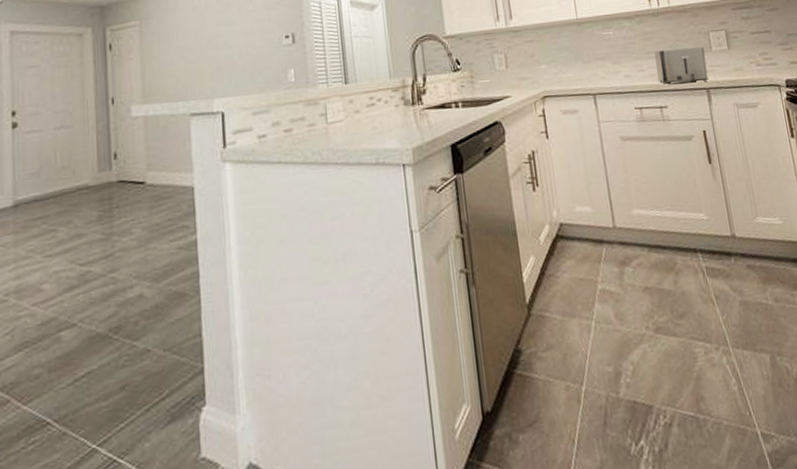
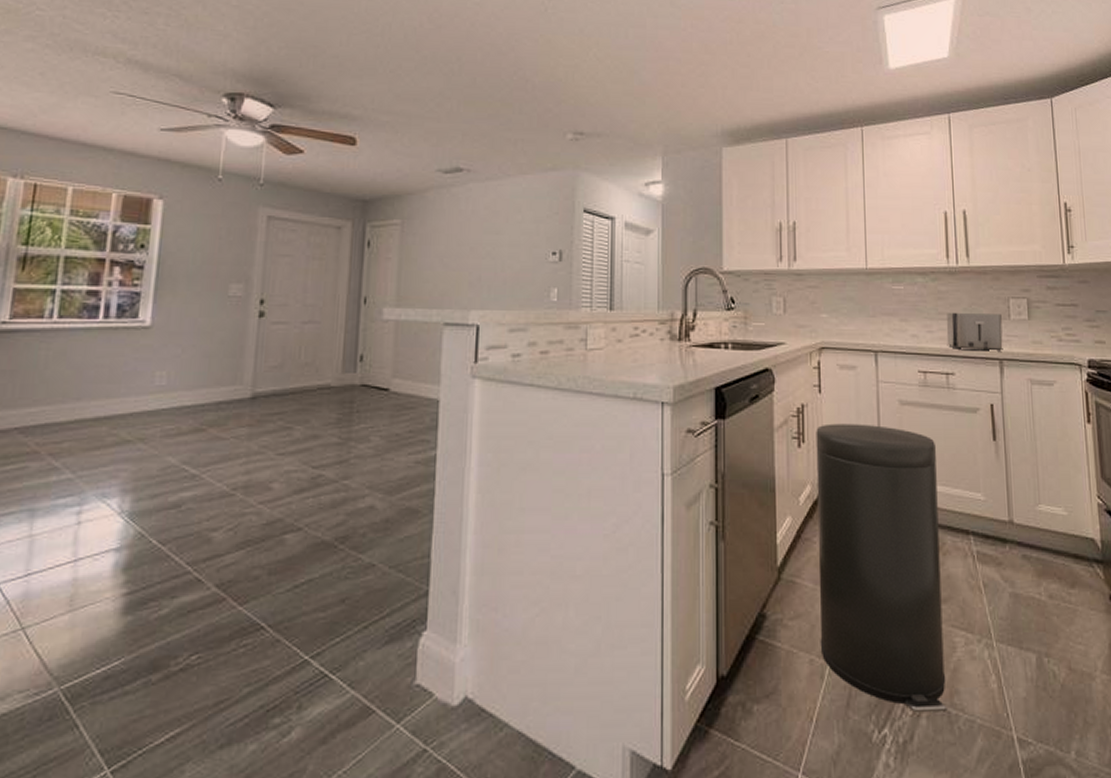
pedal bin: none [547,162,696,423] -> present [816,423,948,713]

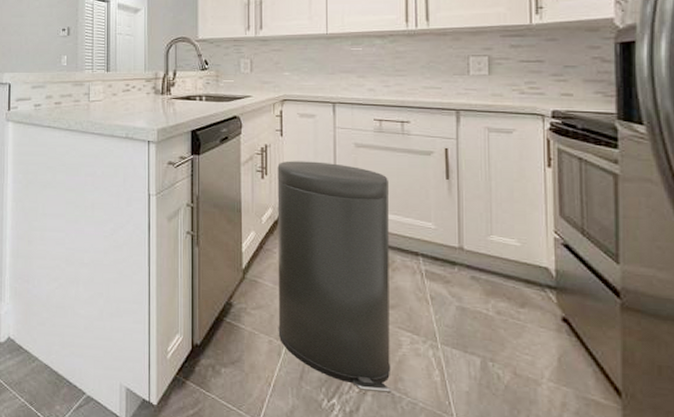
toaster: present [946,313,1003,351] -> none [403,70,461,103]

